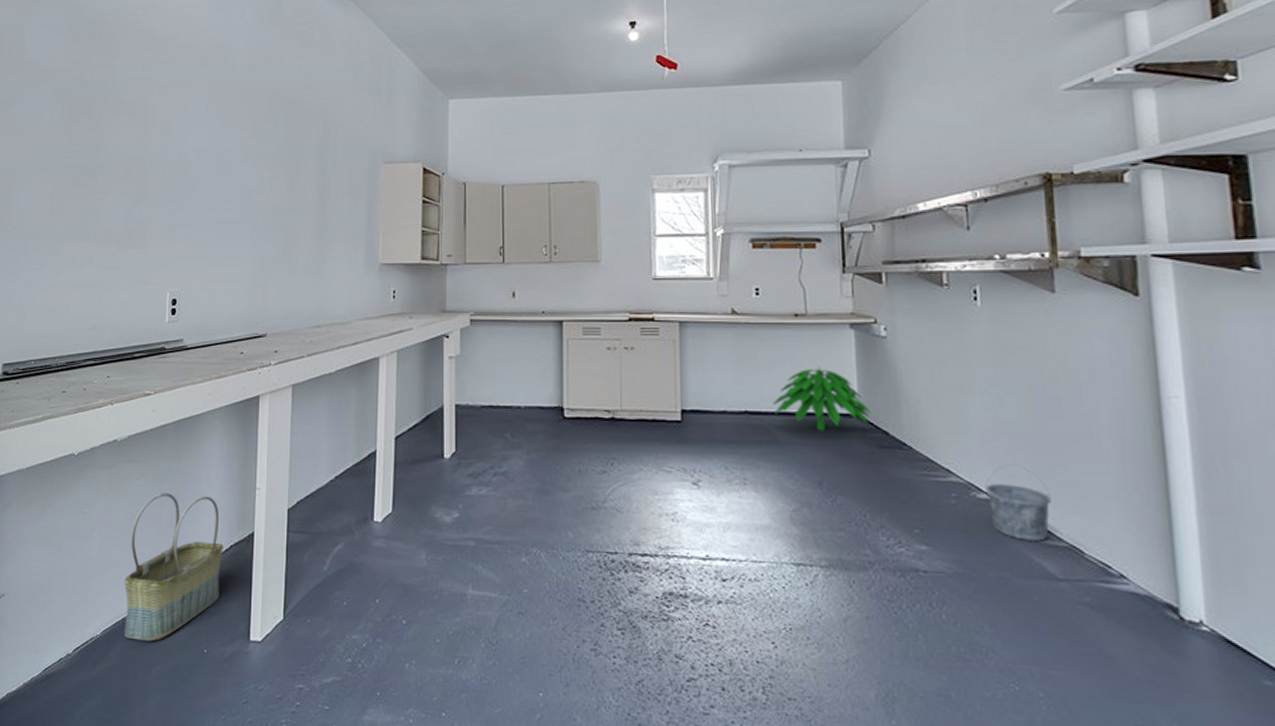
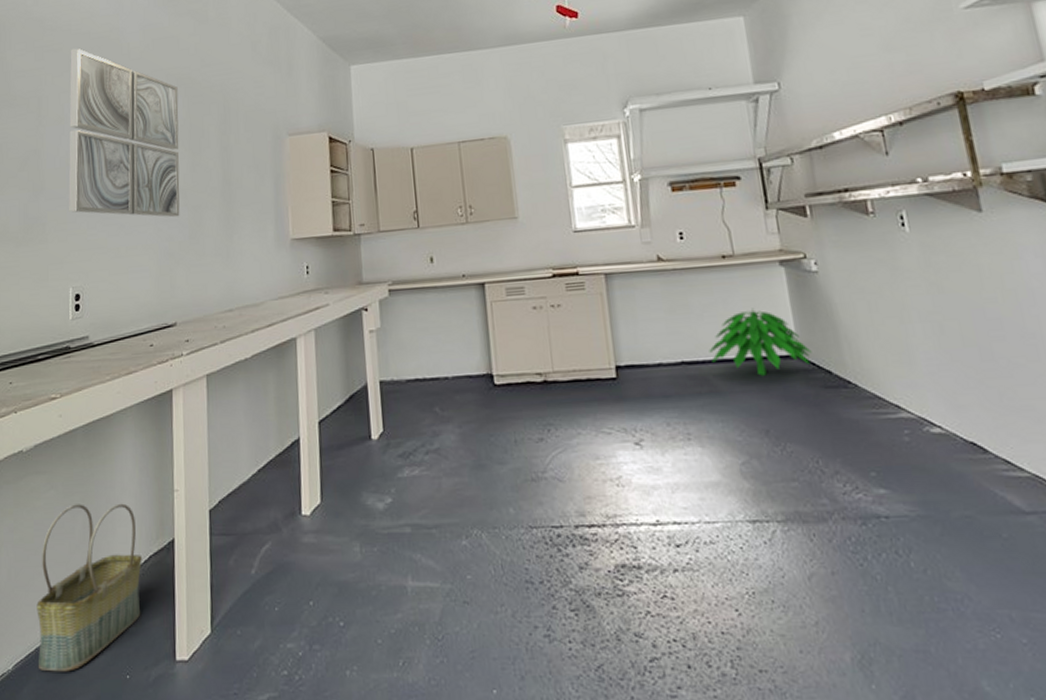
wall art: none [170,61,280,234] -> present [68,48,180,218]
bucket: present [985,464,1051,541] -> none [937,394,1009,474]

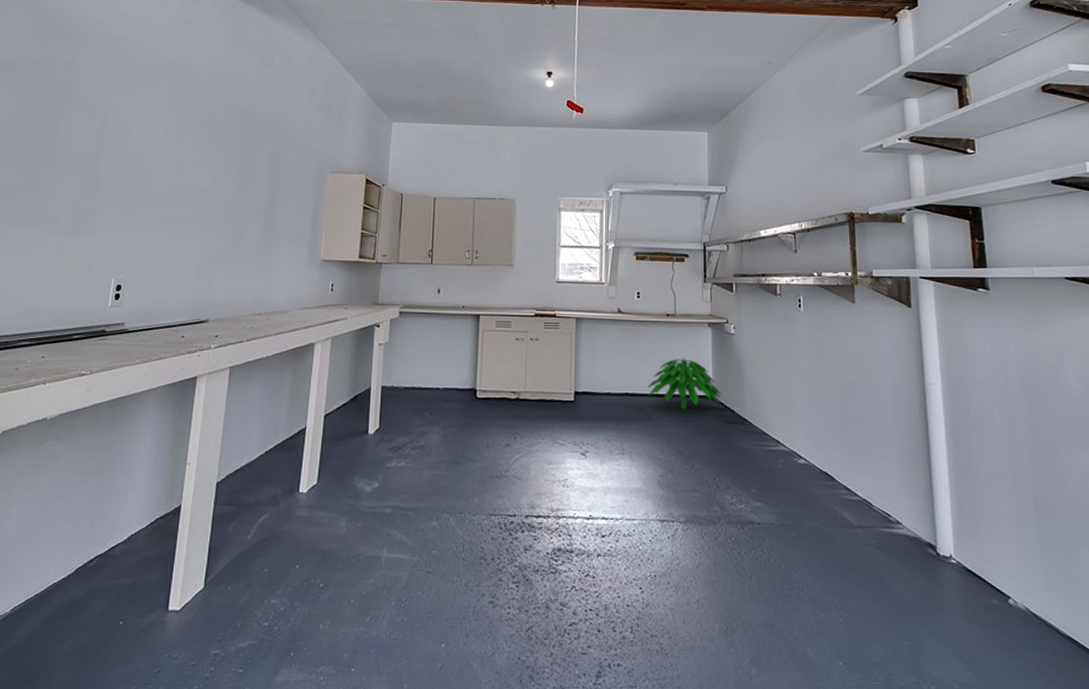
basket: present [36,503,142,672] -> none [35,469,149,616]
wall art: present [68,48,180,218] -> none [121,69,238,229]

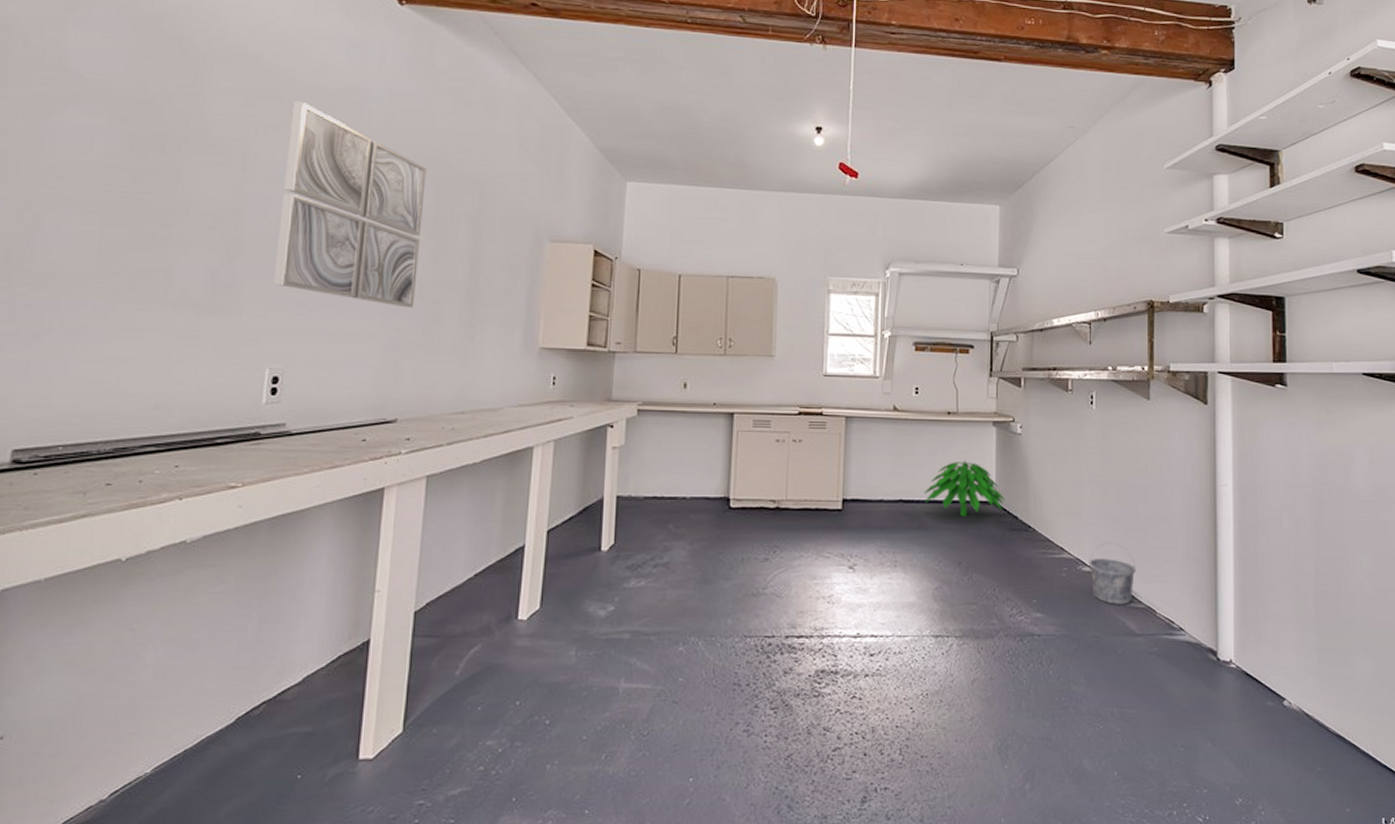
wall art: none [121,69,238,229] -> present [274,100,426,308]
bucket: none [804,436,850,497] -> present [1089,542,1136,604]

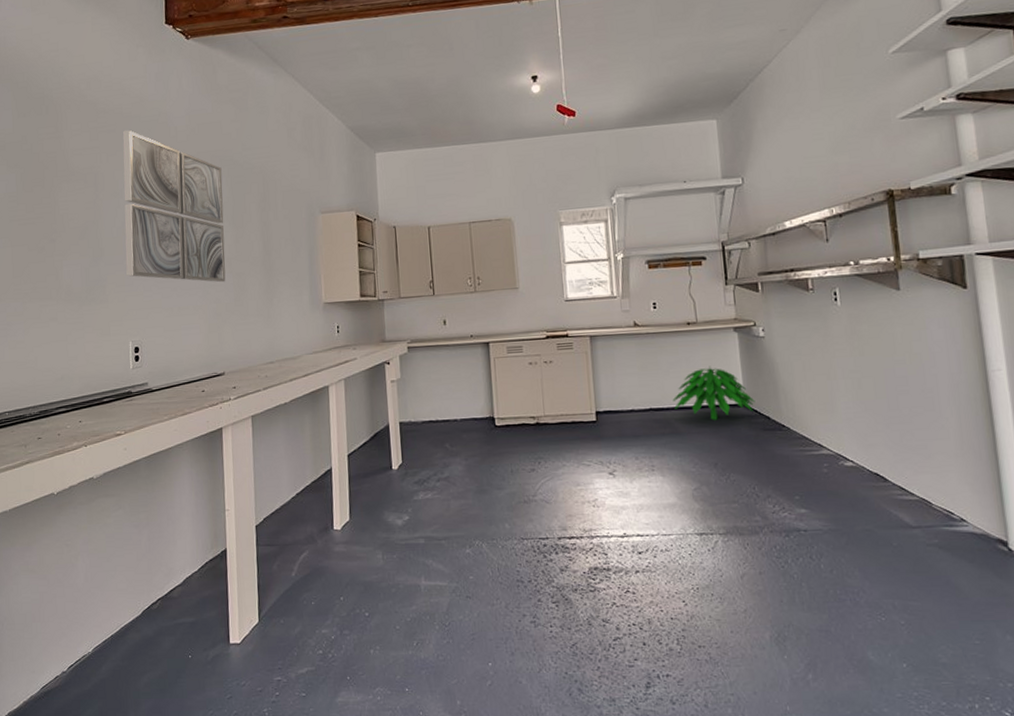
bucket: present [1089,542,1136,604] -> none [850,435,904,498]

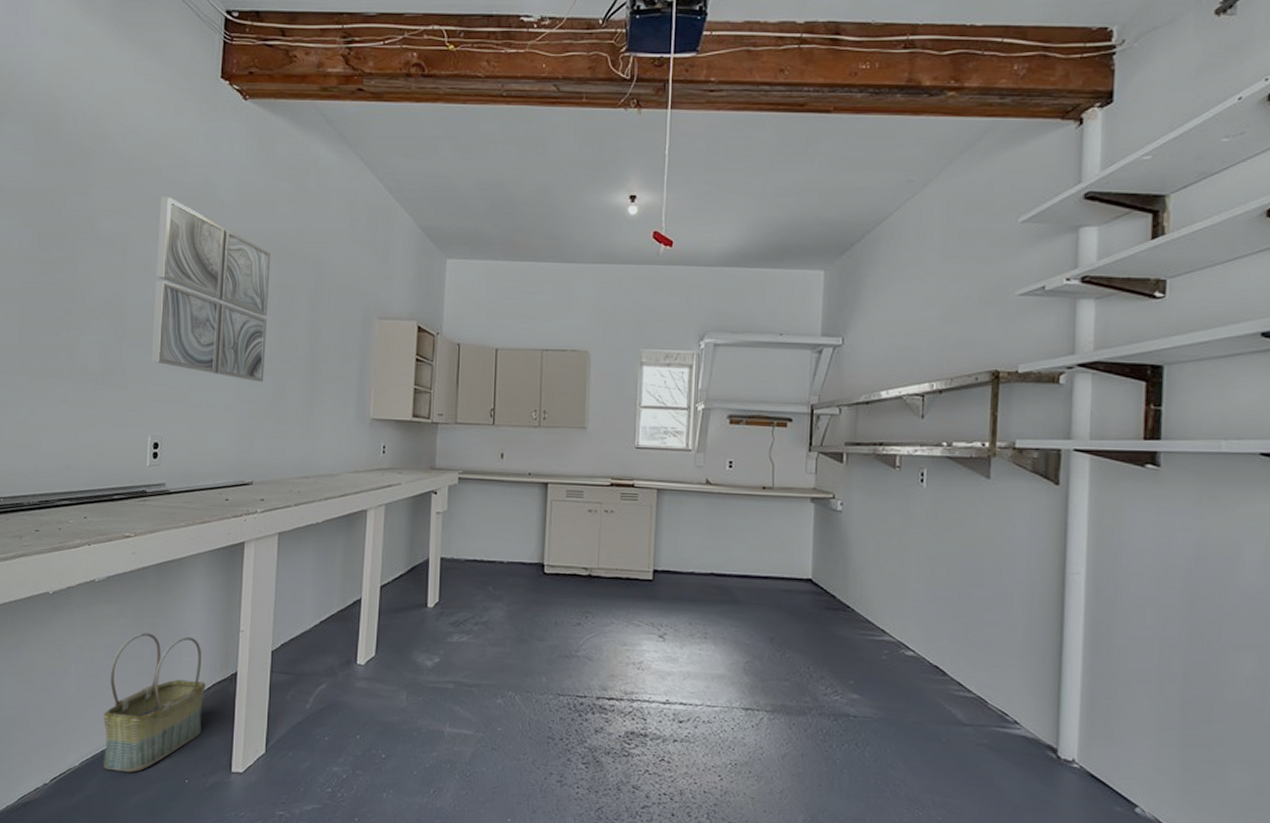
basket: none [110,520,200,653] -> present [103,632,206,773]
indoor plant: present [672,366,755,420] -> none [736,535,823,593]

